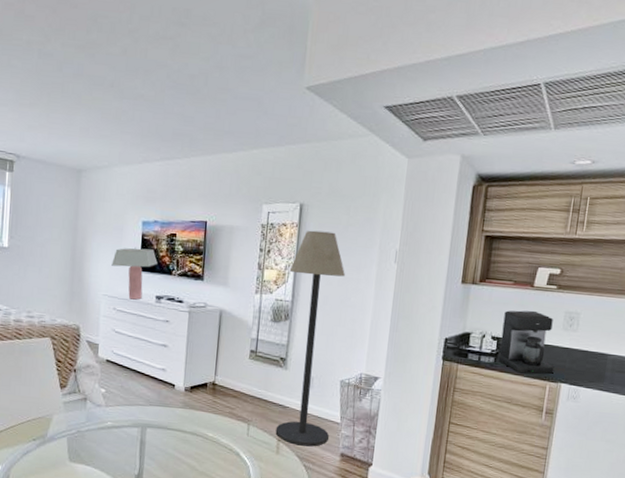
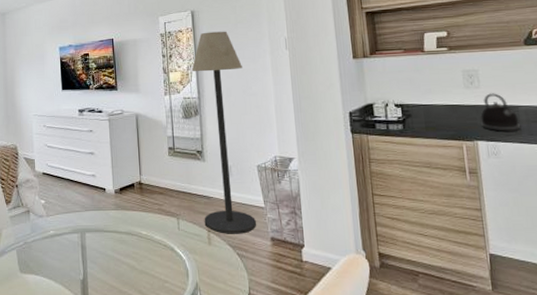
table lamp: present [111,248,158,300] -> none [38,70,76,116]
coffee maker: present [498,310,554,375] -> none [402,74,467,137]
kettle: none [568,338,605,378] -> present [480,93,521,132]

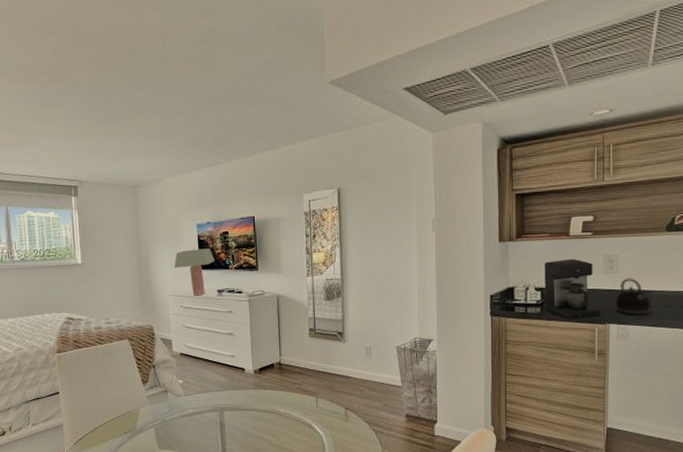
table lamp: none [38,70,76,116] -> present [174,248,215,296]
floor lamp: present [191,31,256,234] -> none [335,210,392,412]
coffee maker: none [402,74,467,137] -> present [544,258,600,320]

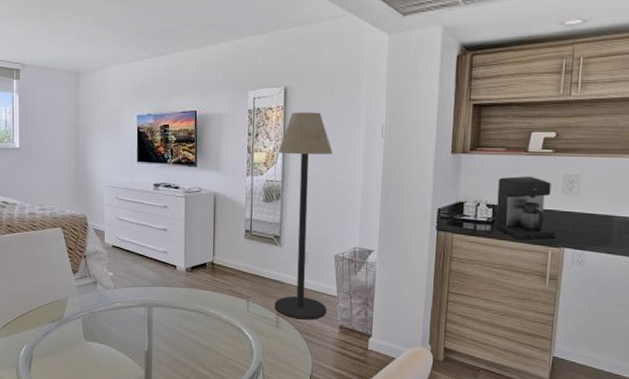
table lamp: present [174,248,215,296] -> none [112,140,153,189]
floor lamp: none [335,210,392,412] -> present [274,112,333,320]
kettle: present [614,278,652,315] -> none [571,201,612,241]

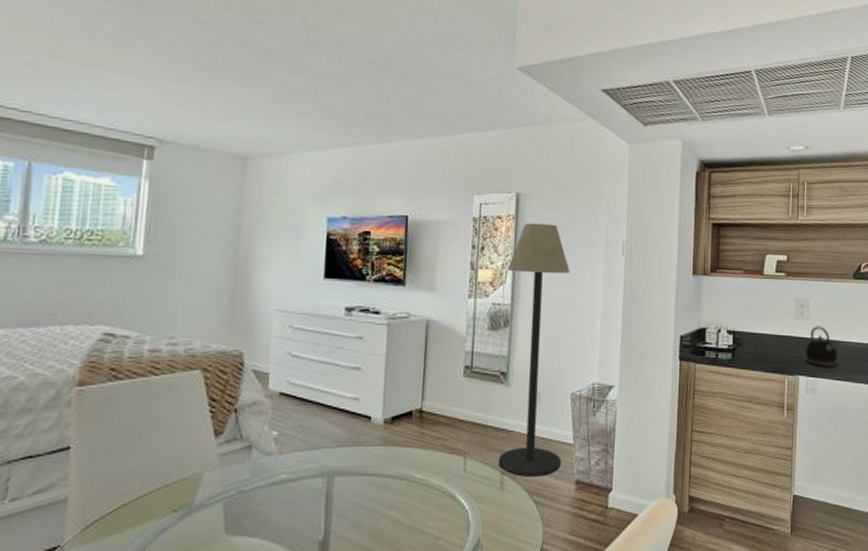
coffee maker: present [495,176,556,241] -> none [736,300,791,370]
kettle: none [571,201,612,241] -> present [804,326,839,367]

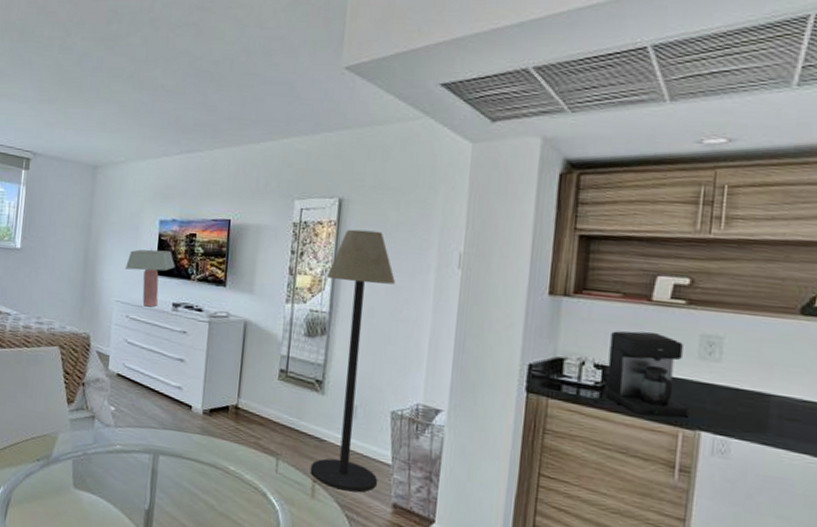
table lamp: none [287,250,347,314] -> present [125,249,175,308]
coffee maker: none [736,300,791,370] -> present [605,331,689,419]
kettle: present [804,326,839,367] -> none [710,371,768,428]

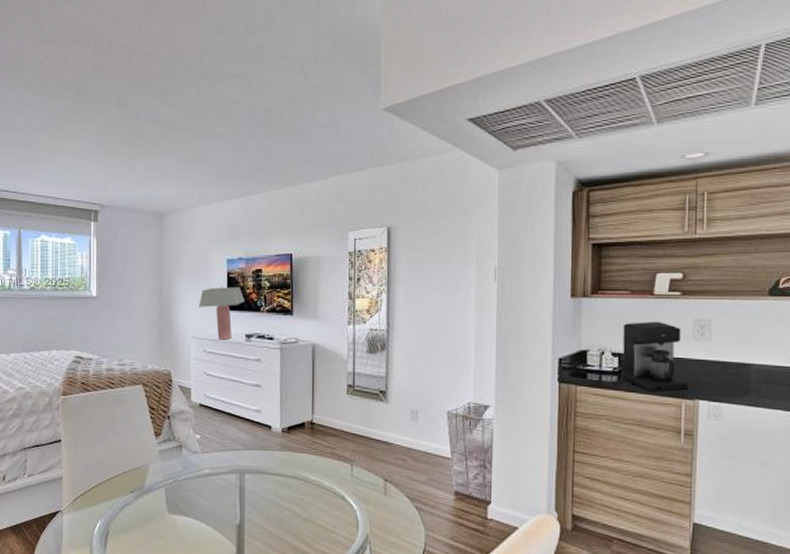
floor lamp: present [310,229,395,492] -> none [381,254,442,486]

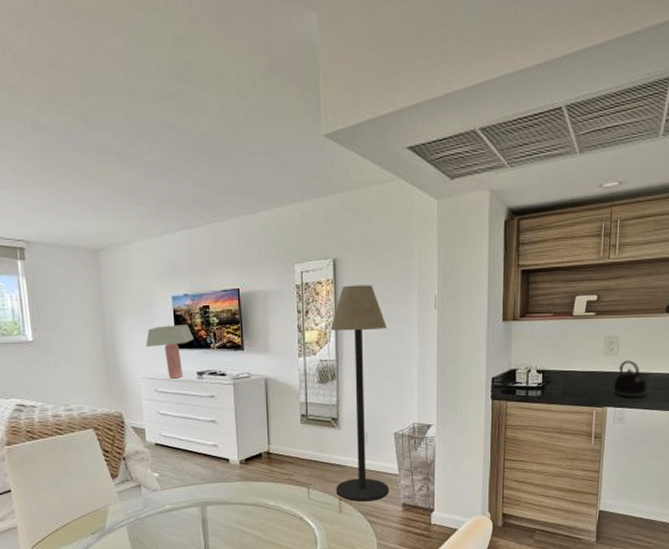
floor lamp: none [381,254,442,486] -> present [330,285,389,502]
coffee maker: present [622,321,688,393] -> none [545,339,599,404]
kettle: none [705,347,750,392] -> present [612,360,647,398]

